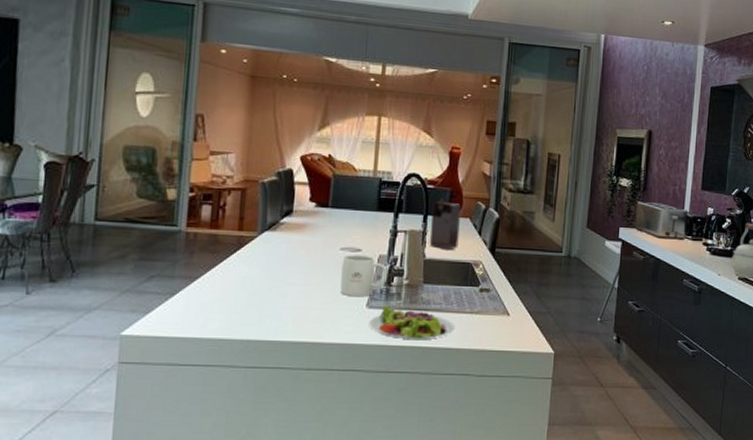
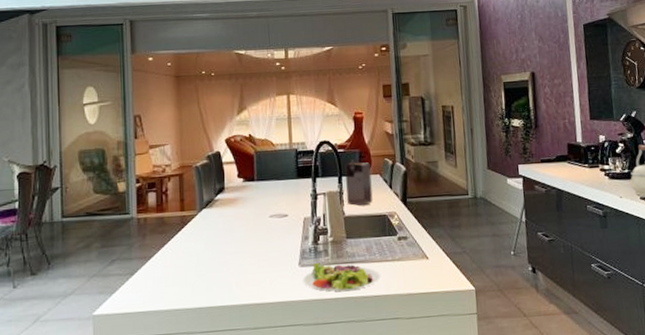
mug: present [340,255,387,297] -> none [272,219,313,259]
toaster: present [635,200,689,240] -> none [531,137,583,171]

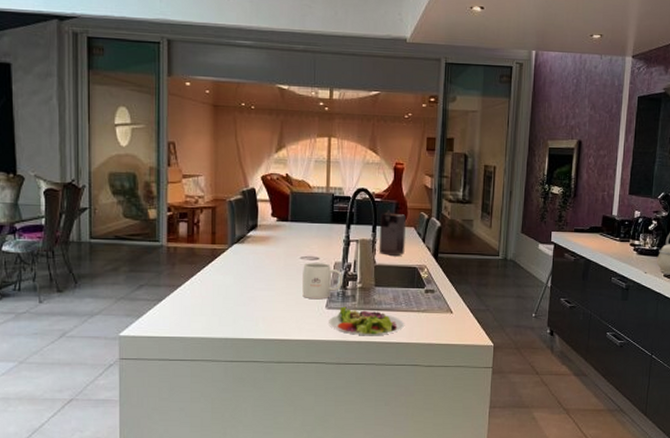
mug: none [272,219,313,259] -> present [301,263,342,300]

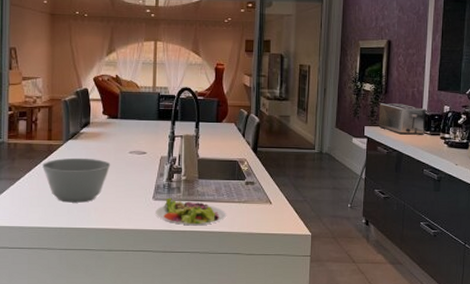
bowl: none [206,263,281,312] -> present [43,157,111,203]
mug: present [301,263,342,300] -> none [130,157,168,191]
soap dispenser: present [380,210,406,256] -> none [202,107,226,150]
toaster: none [566,206,617,242] -> present [378,102,427,135]

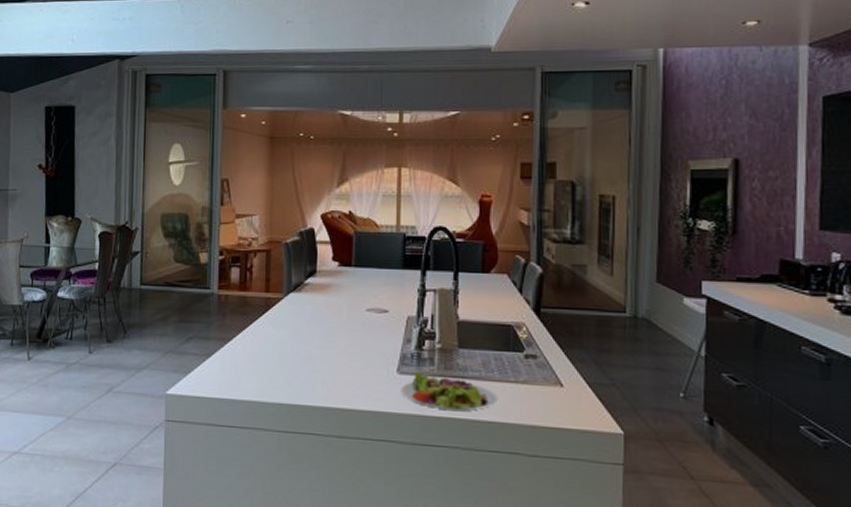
bowl: present [43,157,111,203] -> none [259,315,343,373]
toaster: present [378,102,427,135] -> none [723,247,803,295]

